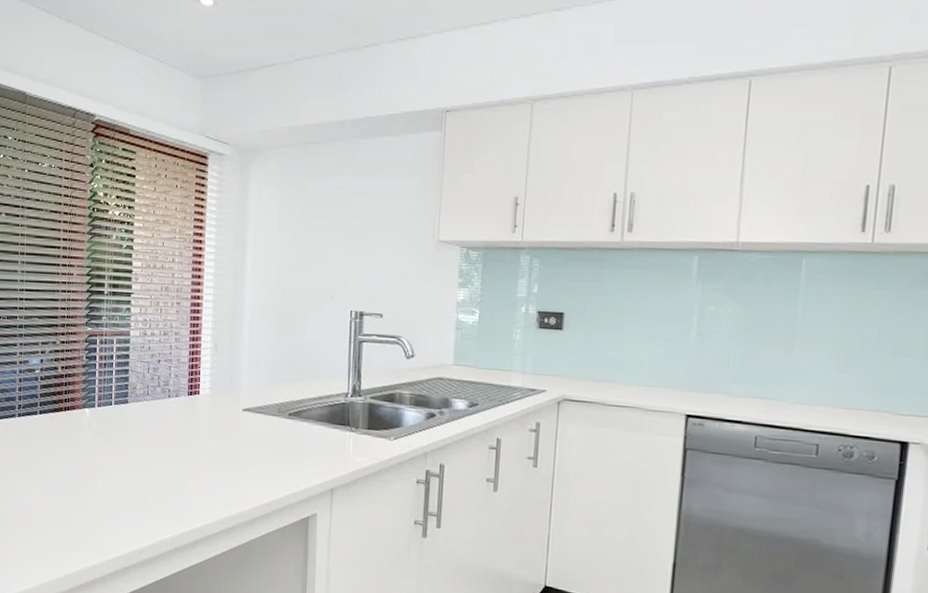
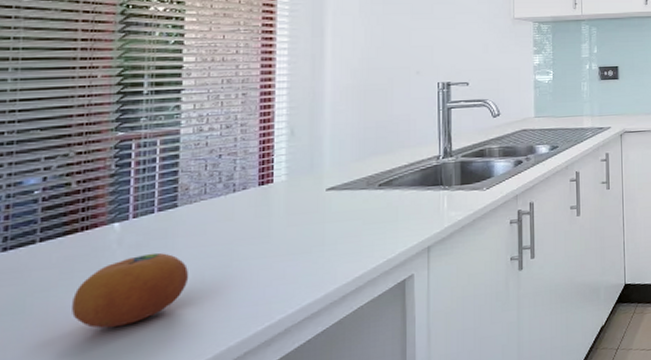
fruit: none [60,440,136,499] -> present [72,252,189,328]

